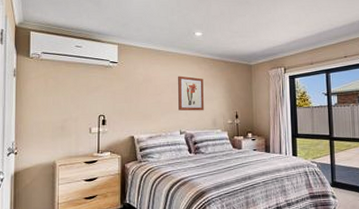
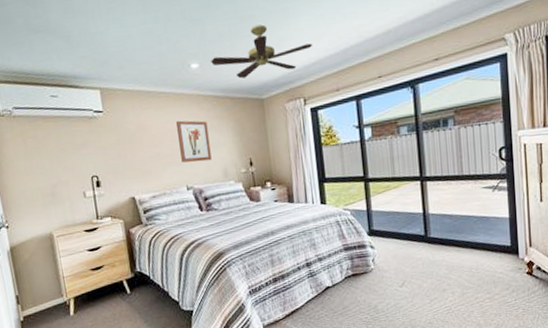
ceiling fan: none [212,8,294,47] -> present [211,24,313,79]

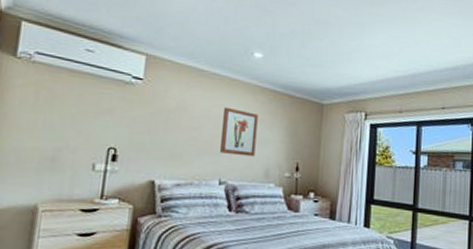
ceiling fan: present [211,24,313,79] -> none [276,31,384,82]

